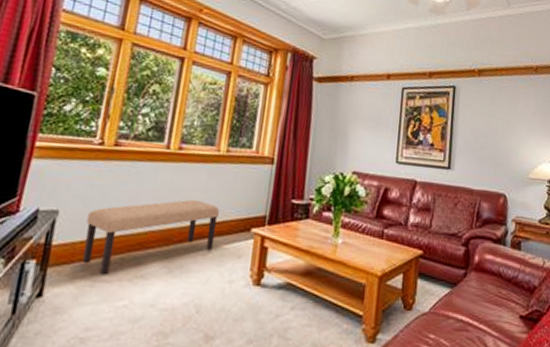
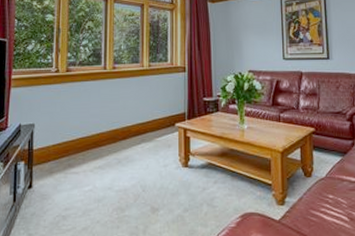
bench: present [82,199,220,276] -> none [54,105,150,169]

